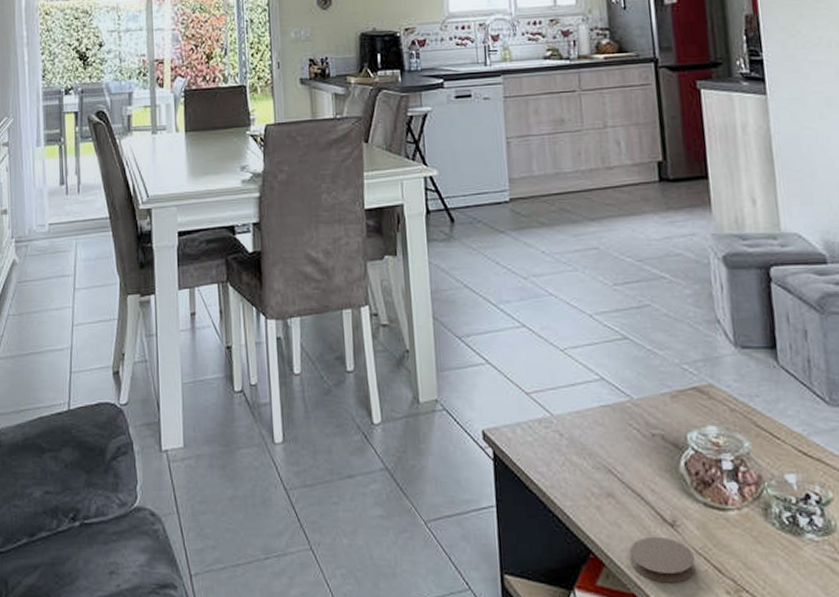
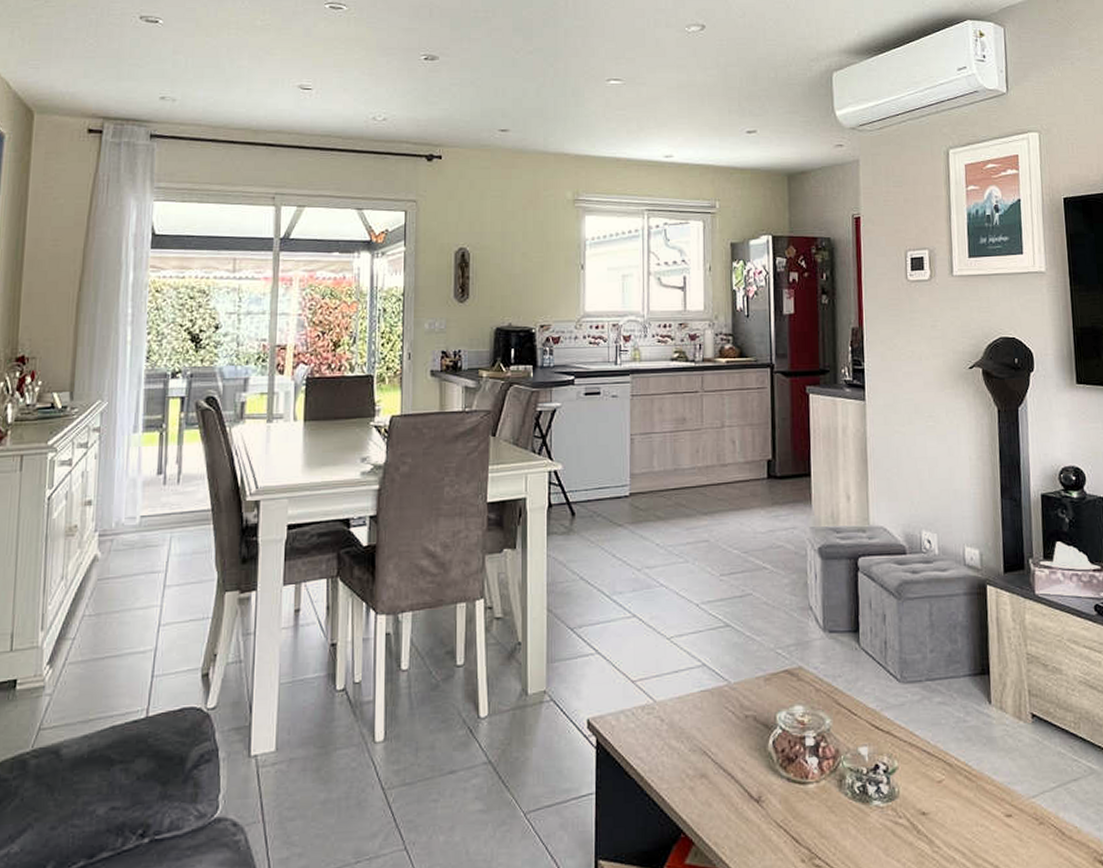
coaster: present [629,536,696,583] -> none [718,812,776,856]

